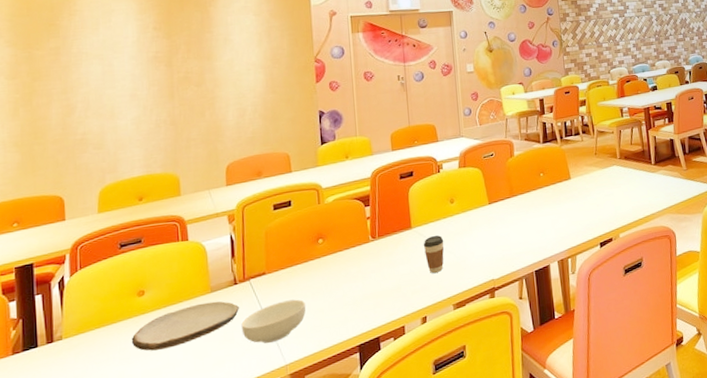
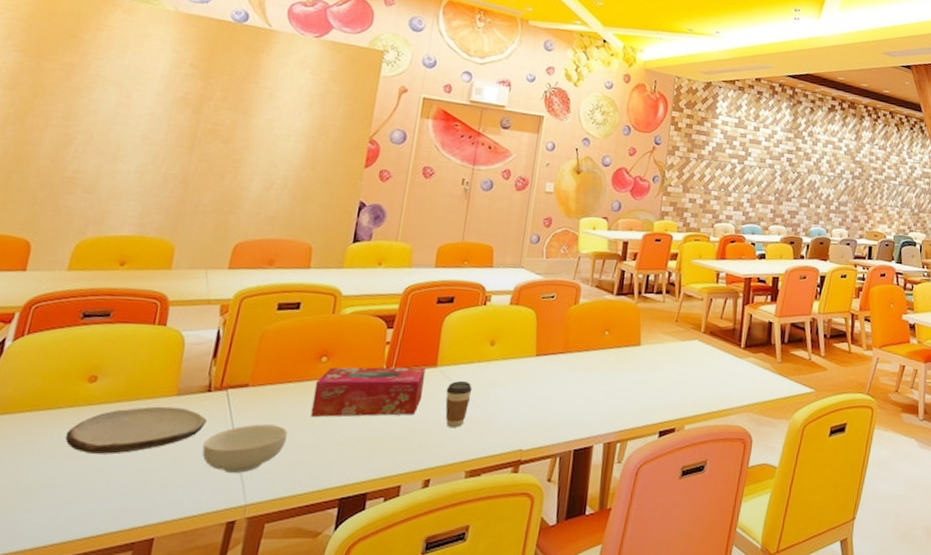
tissue box: none [318,231,406,288] -> present [310,367,426,418]

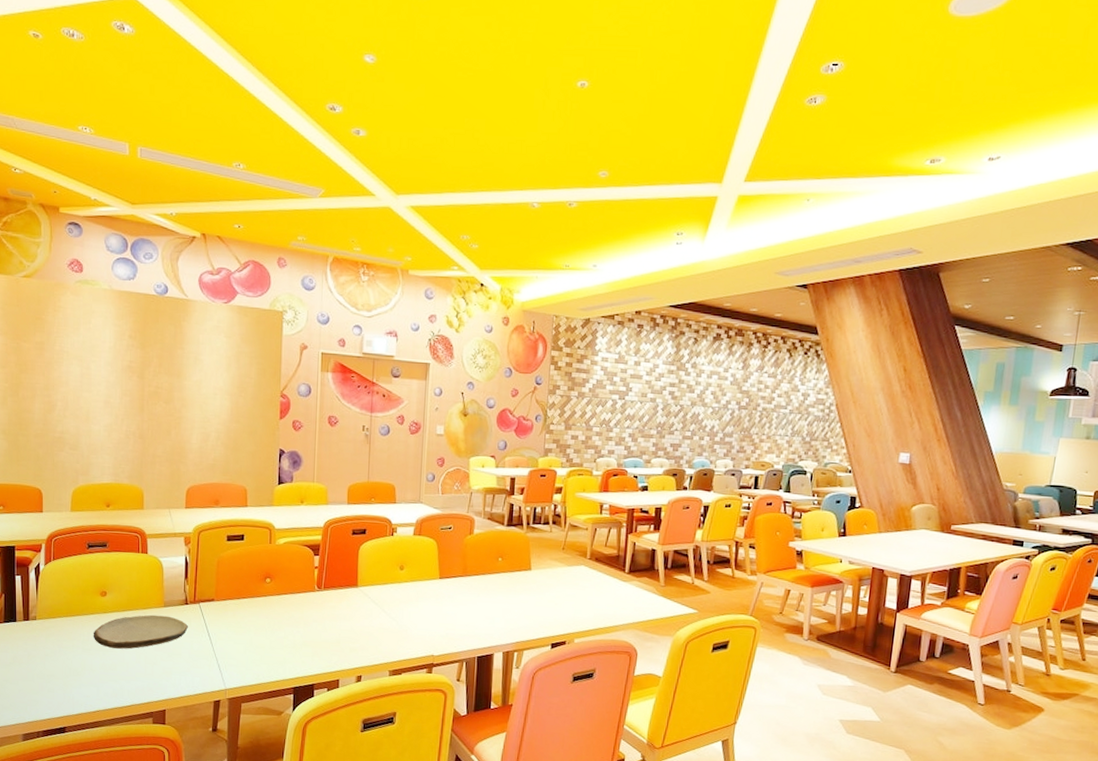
cereal bowl: present [202,424,288,473] -> none [188,629,249,666]
tissue box: present [310,367,426,418] -> none [263,586,349,626]
coffee cup: present [445,381,472,427] -> none [367,599,388,636]

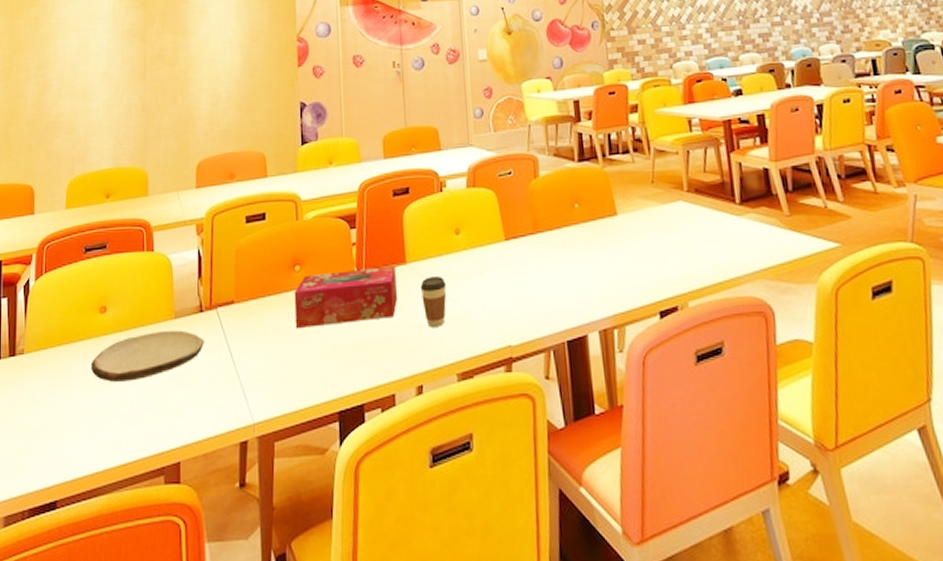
tissue box: none [263,586,349,626] -> present [294,266,398,329]
coffee cup: none [367,599,388,636] -> present [420,277,447,327]

